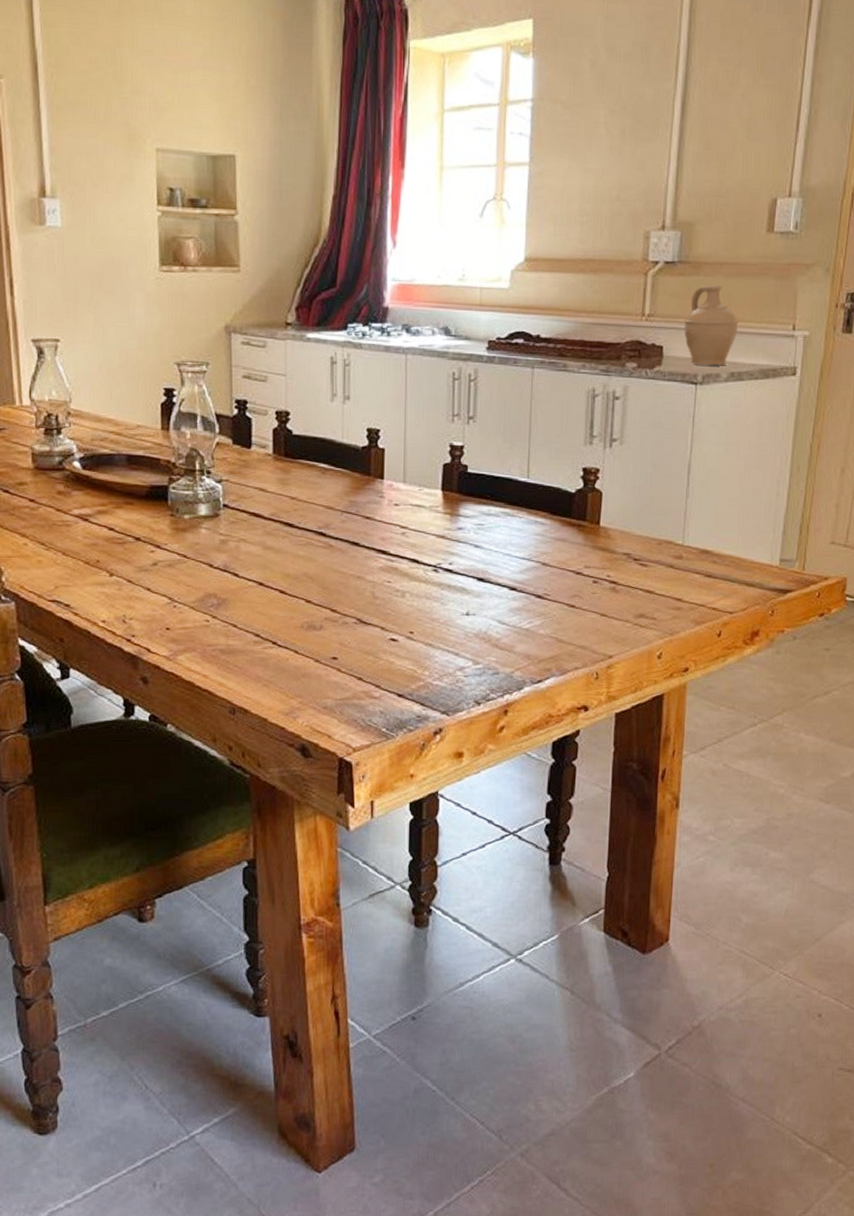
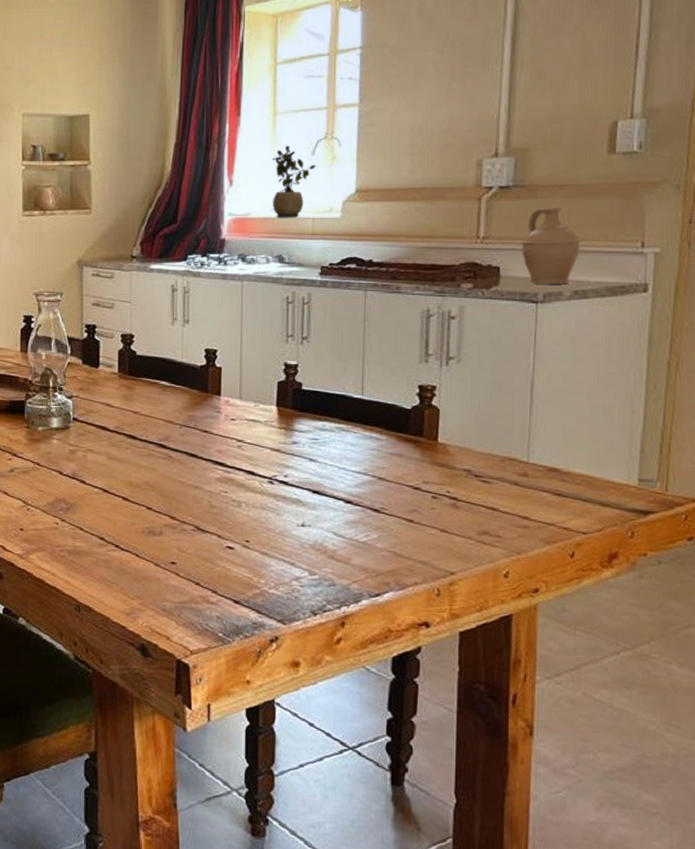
potted plant: none [439,205,485,287] -> present [272,146,316,218]

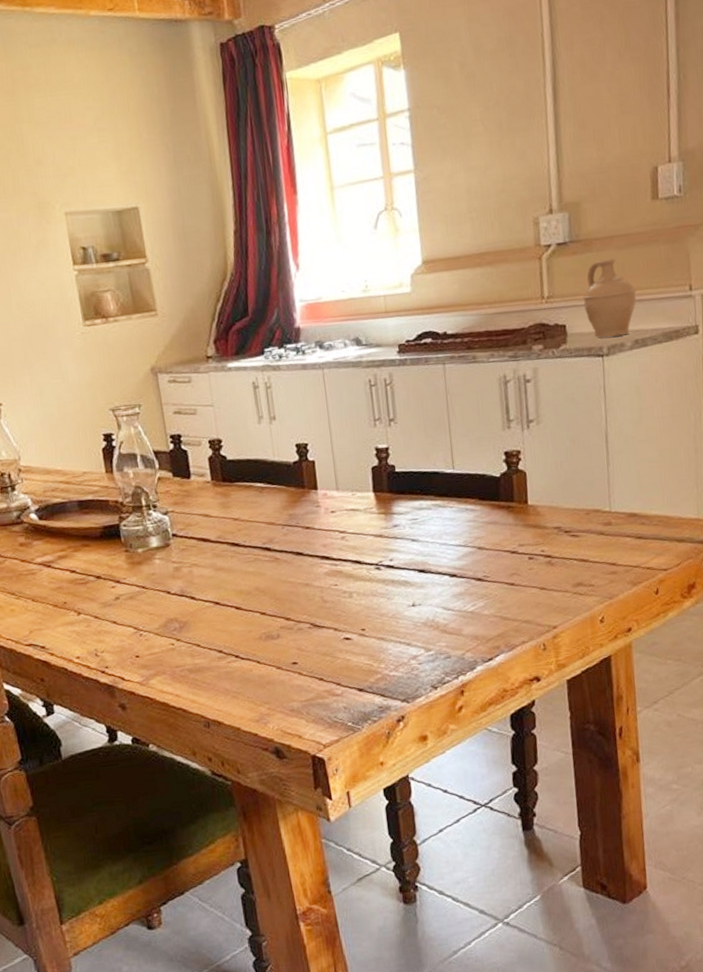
potted plant: present [272,146,316,218] -> none [336,221,380,299]

